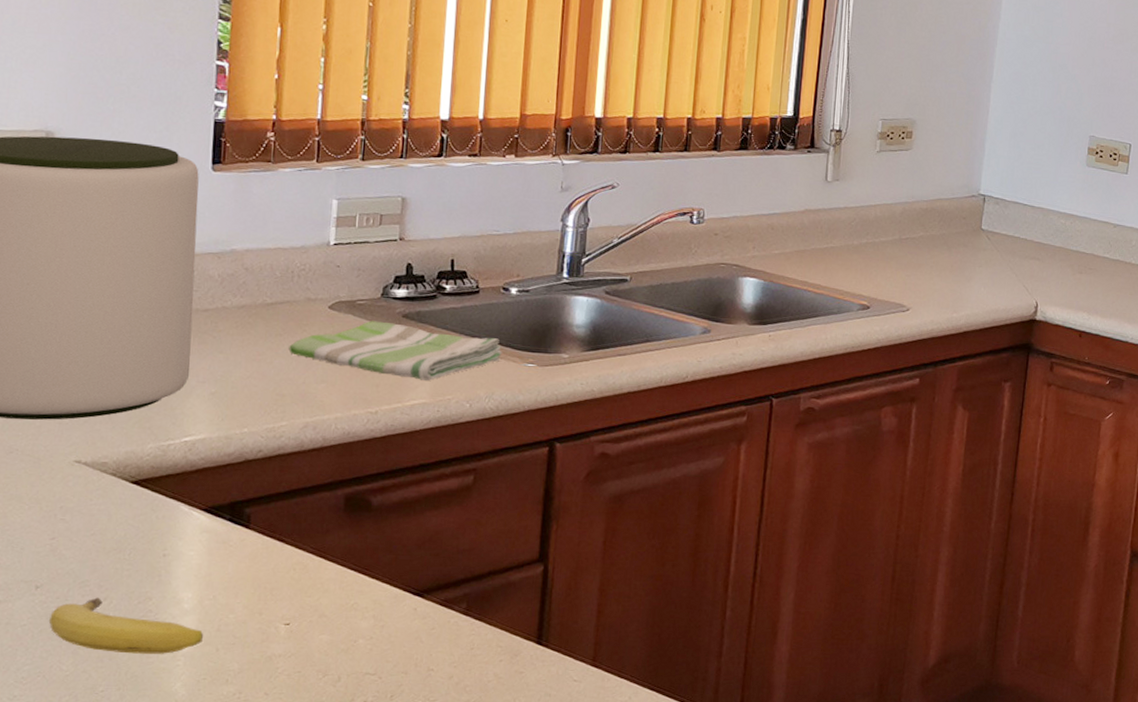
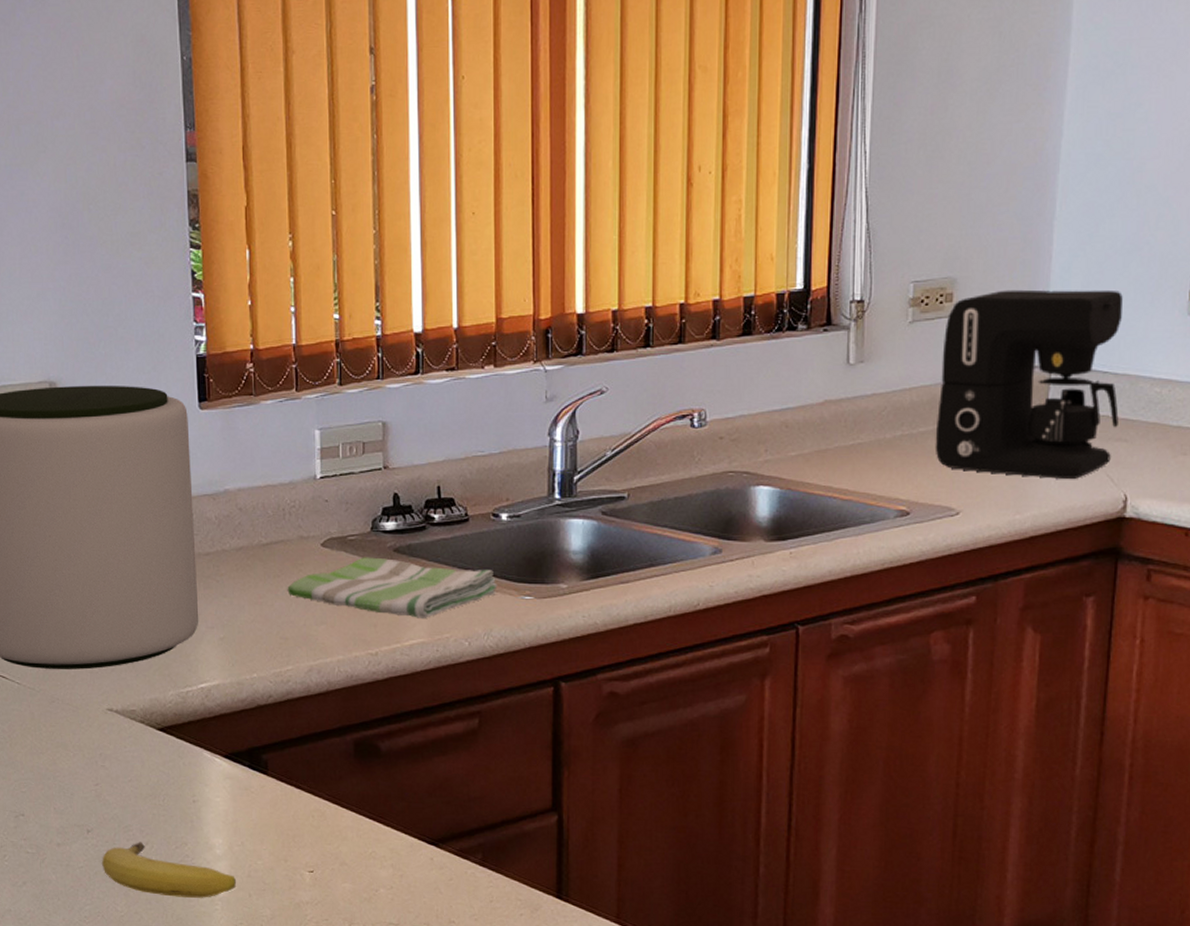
coffee maker: none [892,133,1040,288] -> present [935,289,1123,480]

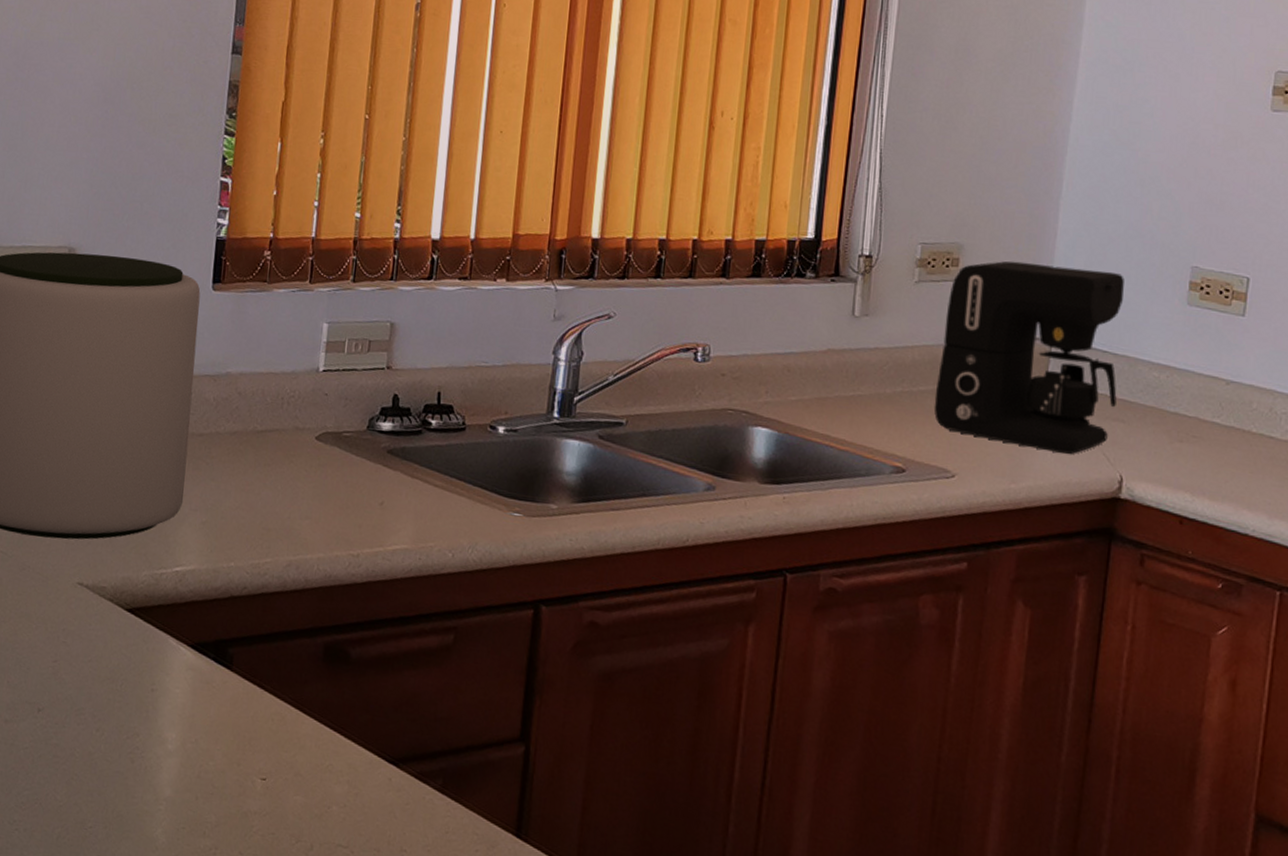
fruit: present [101,842,237,898] -> none [47,727,185,796]
dish towel: present [287,557,498,618] -> none [276,455,488,525]

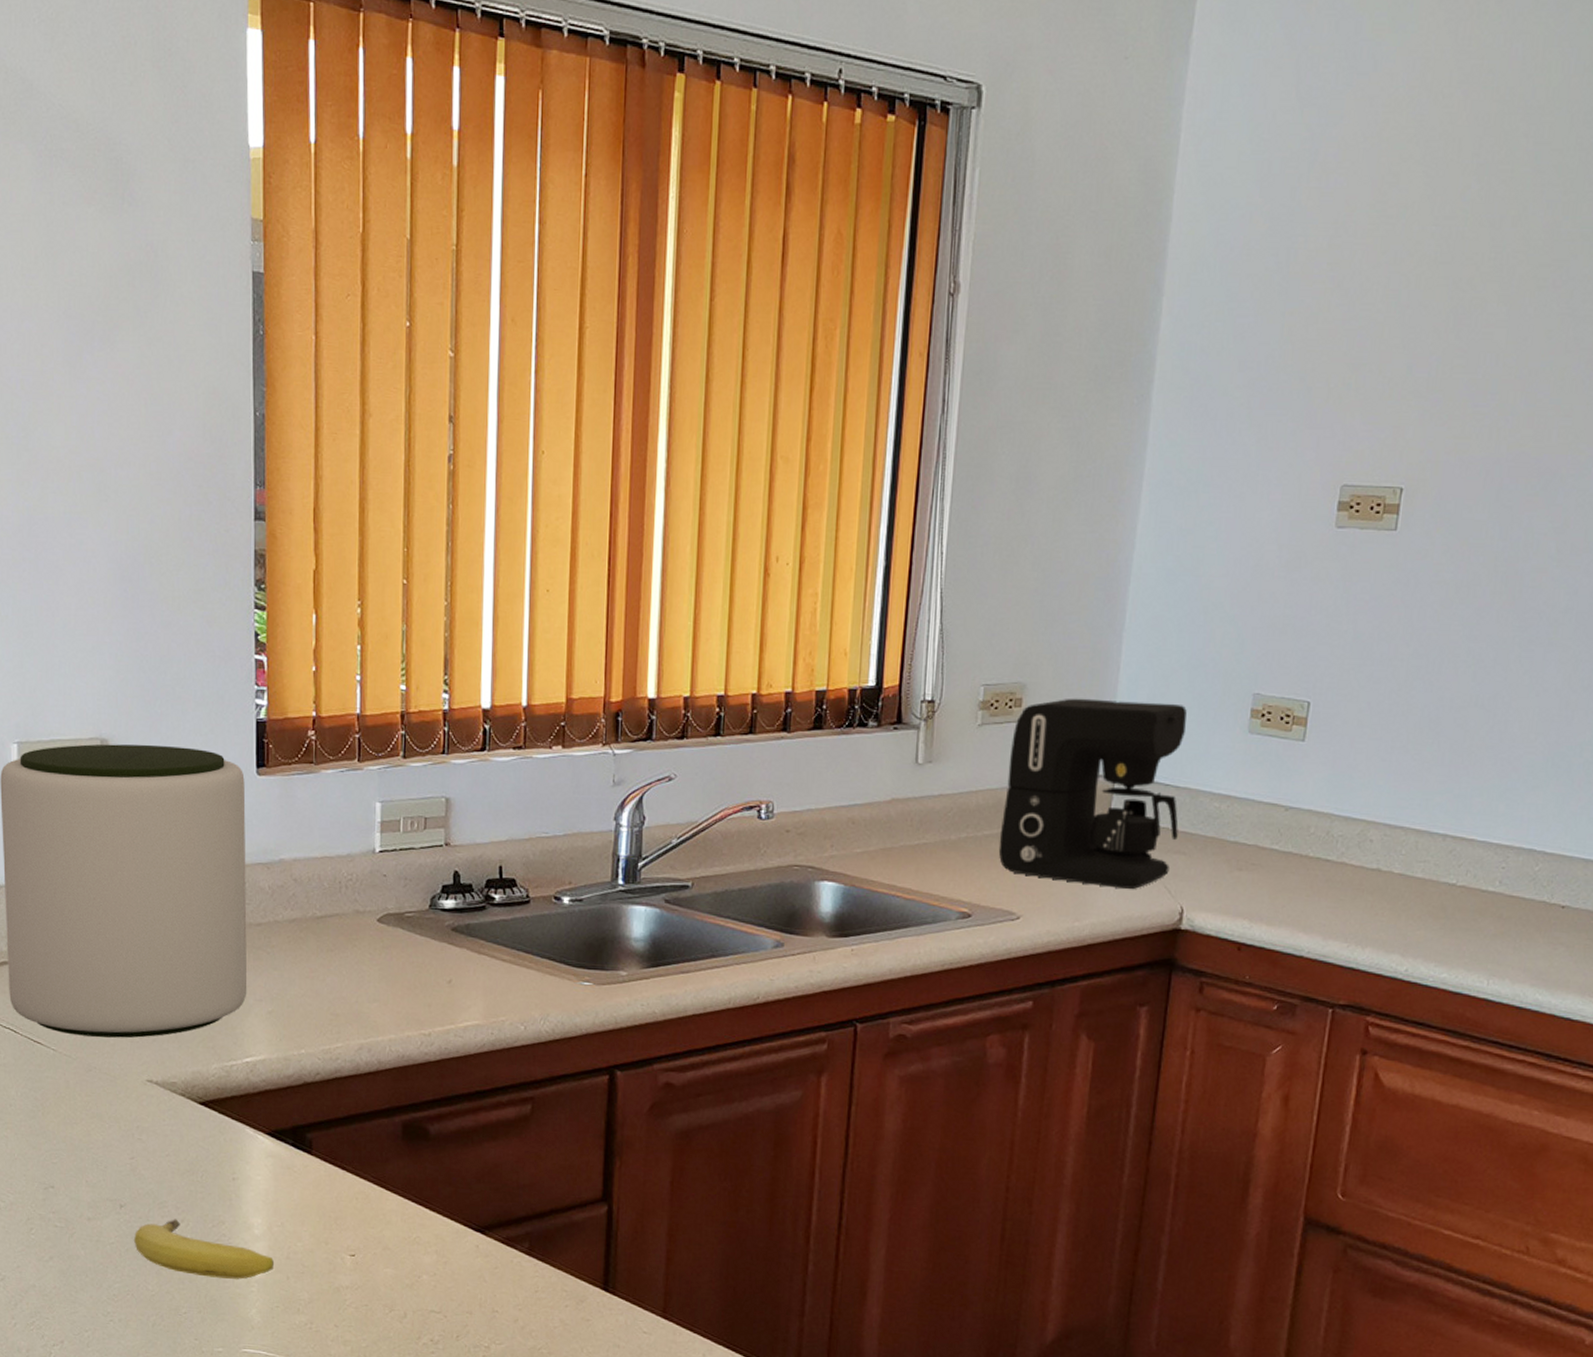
fruit: none [47,727,185,796] -> present [133,1219,275,1279]

